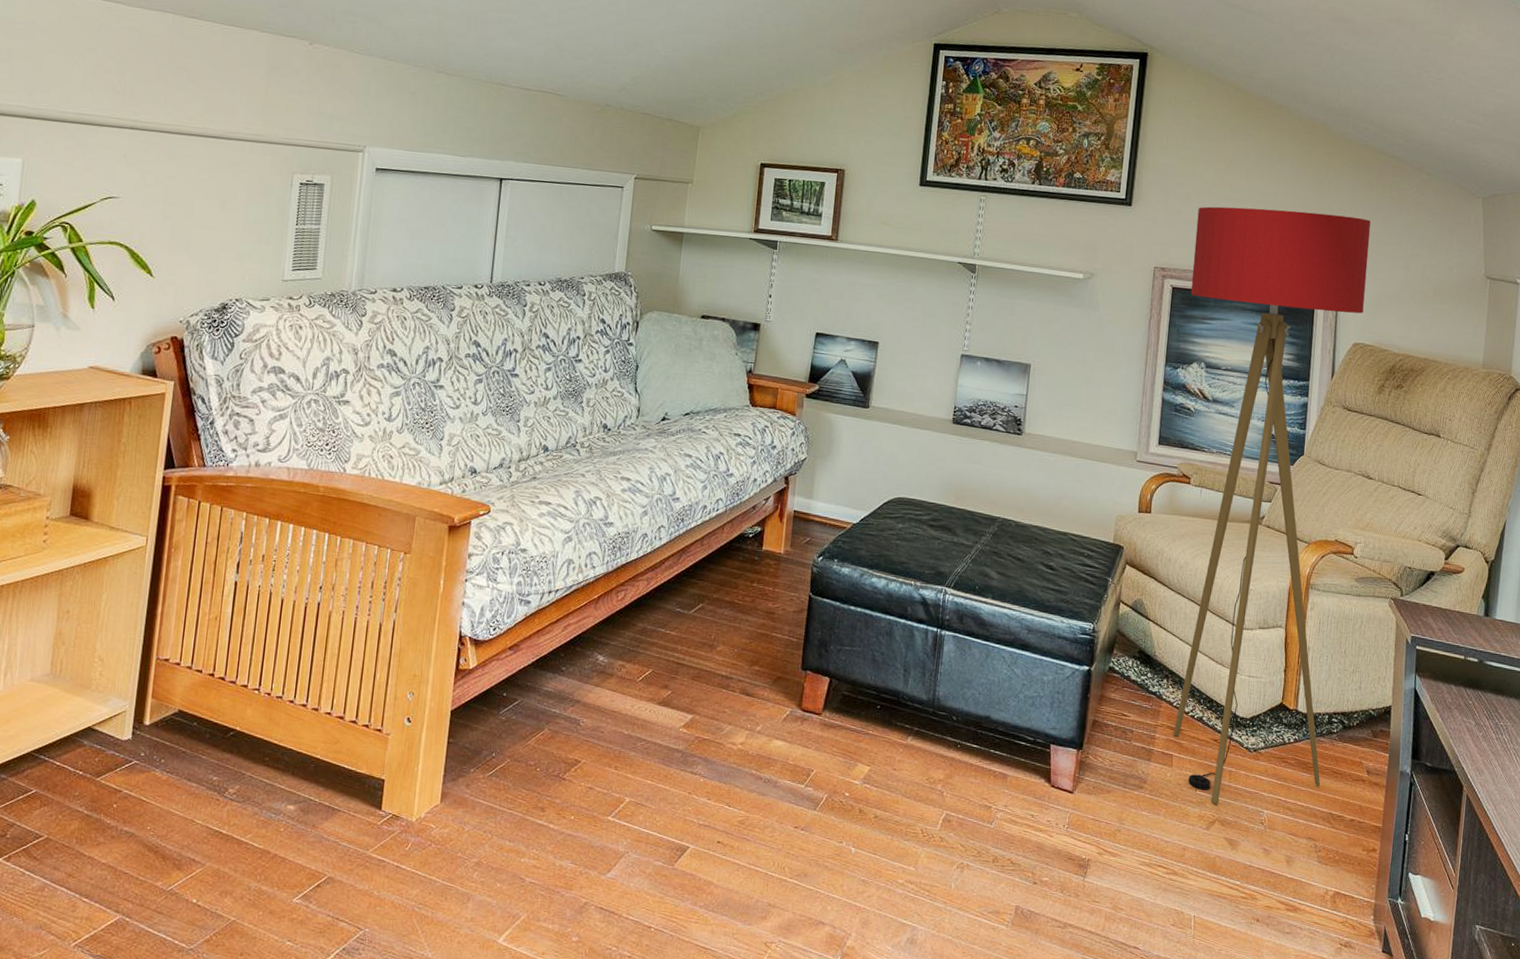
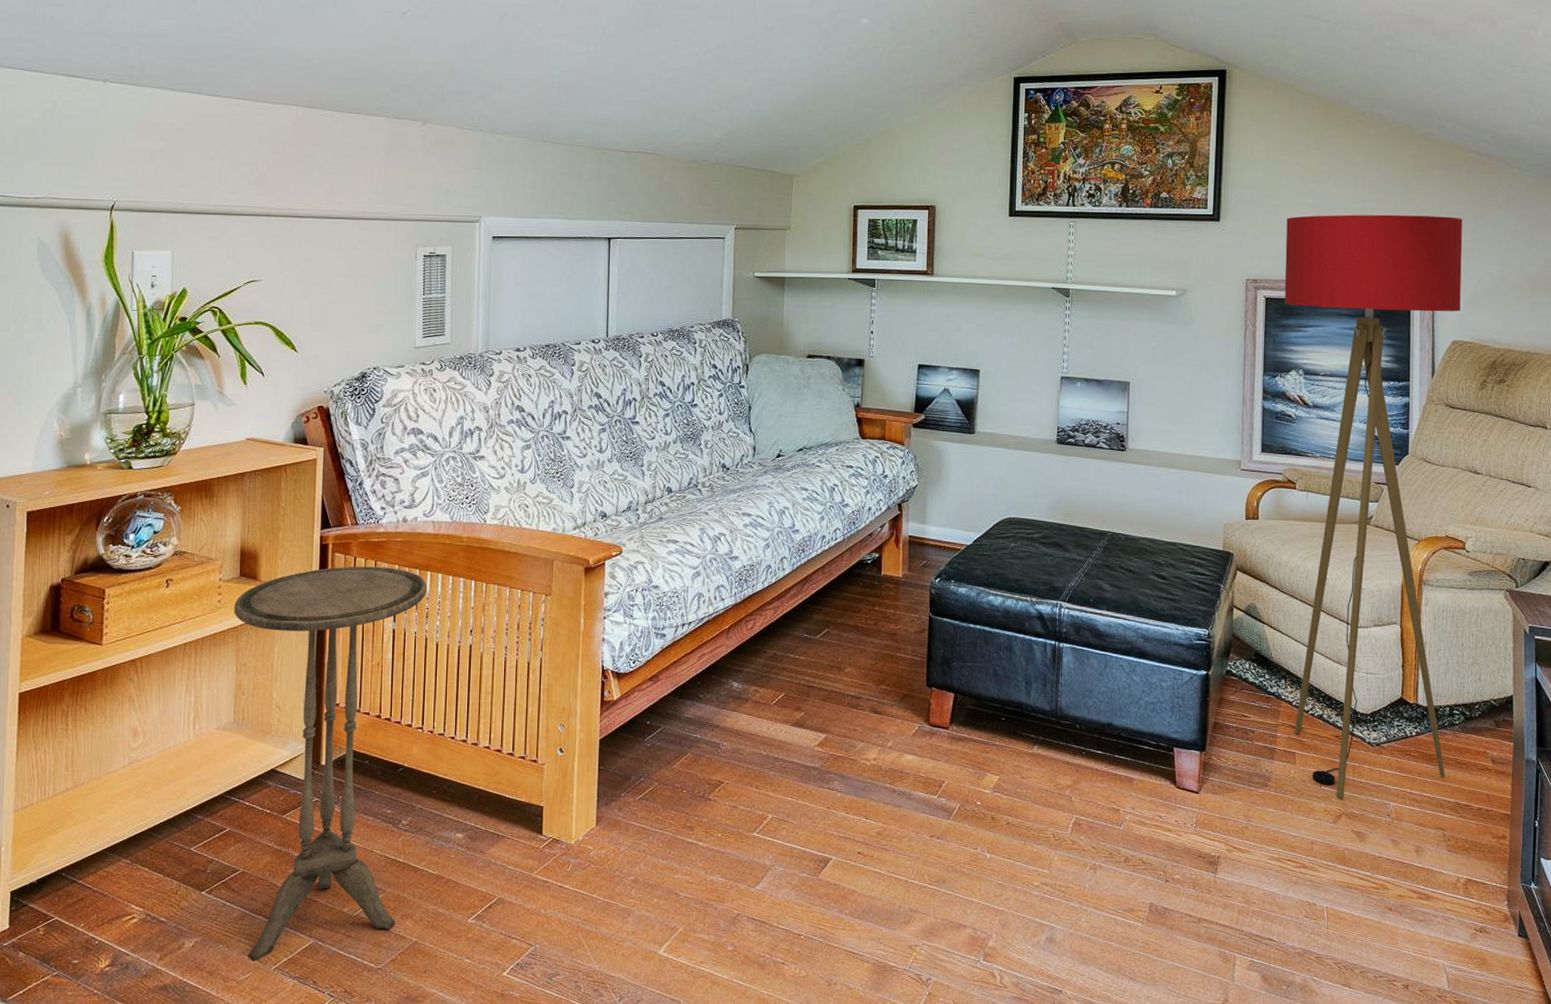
side table: none [44,511,276,937] -> present [234,566,427,961]

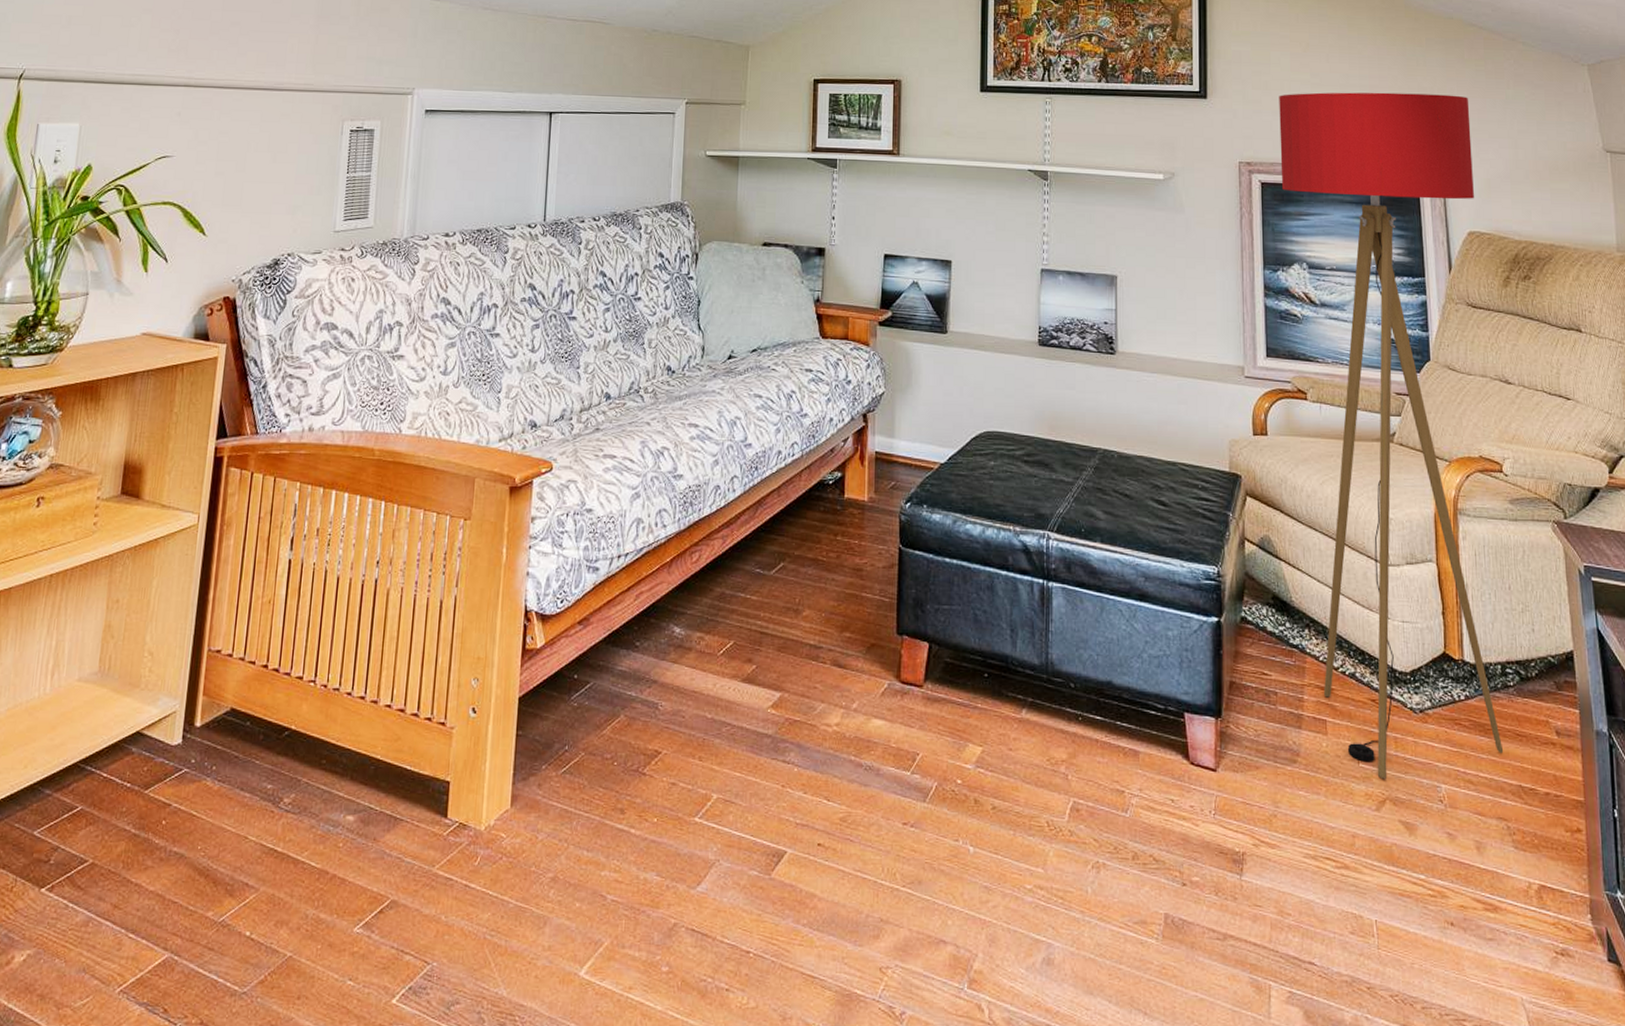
side table: present [234,566,427,961] -> none [87,483,331,982]

